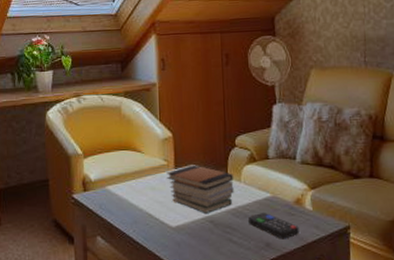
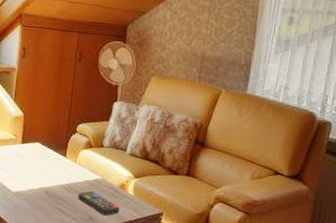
book stack: present [166,165,234,213] -> none [13,142,71,185]

